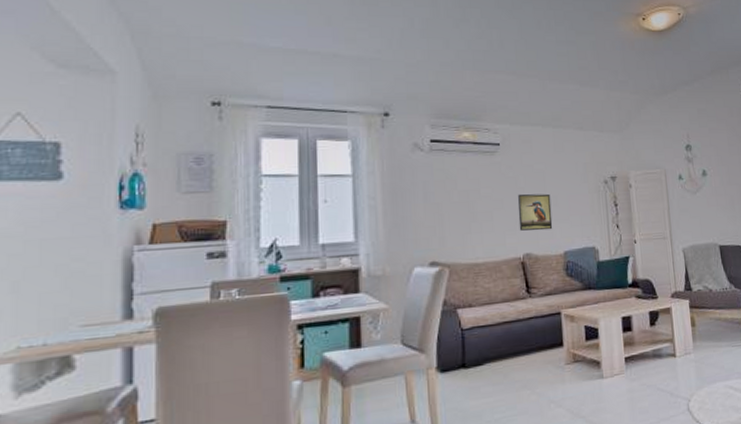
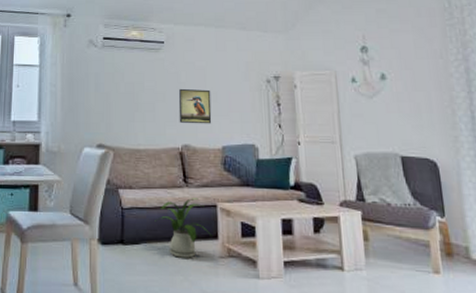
house plant: none [498,307,558,372] -> present [155,198,212,258]

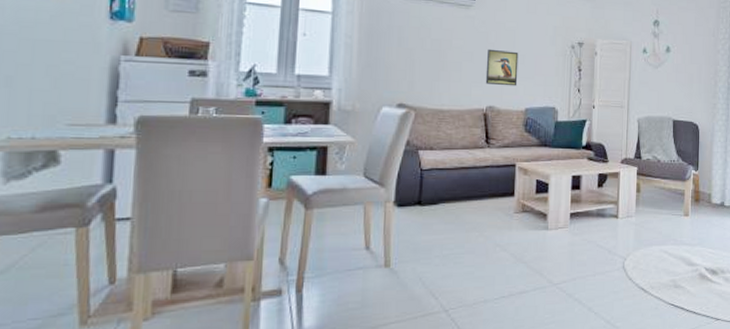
house plant: present [155,198,212,258] -> none [454,158,509,215]

